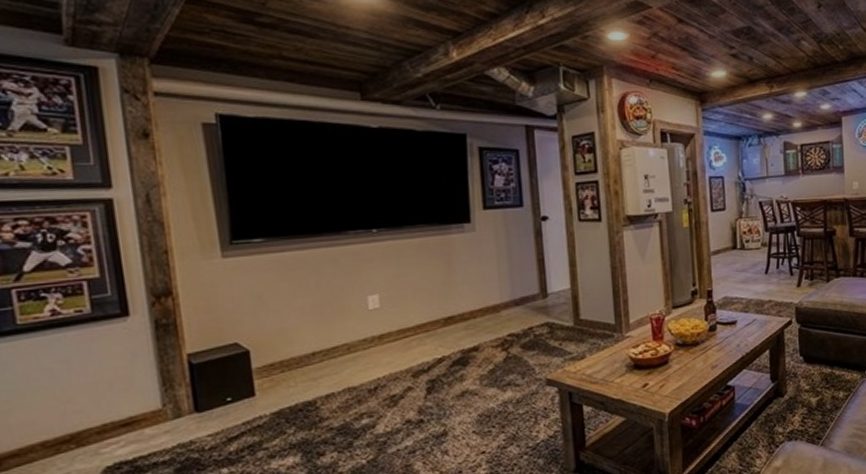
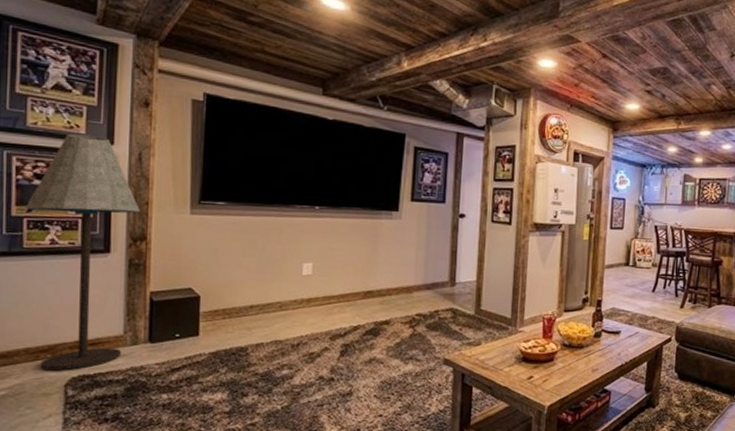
floor lamp: none [11,180,163,464] -> present [25,133,140,371]

